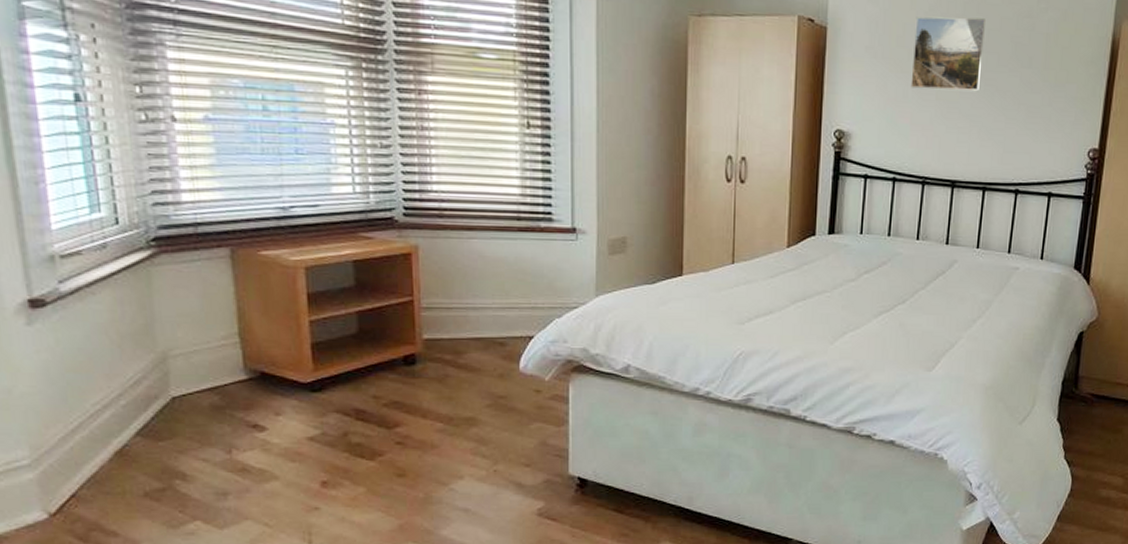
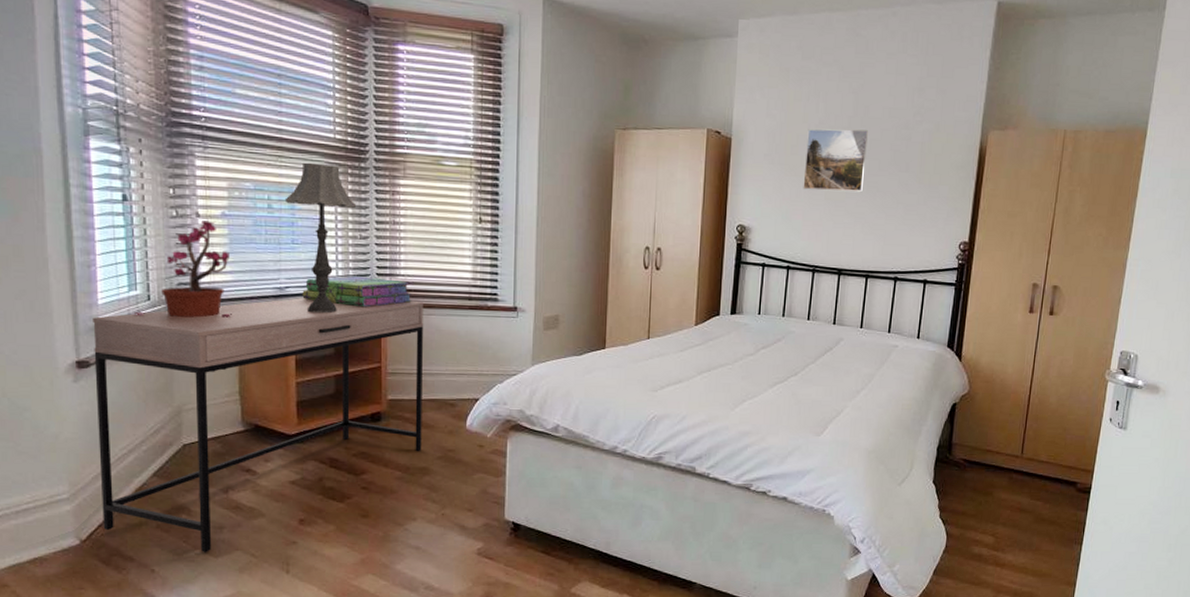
desk: none [46,219,467,525] -> present [93,298,424,554]
potted plant: none [98,126,226,245] -> present [133,220,233,318]
table lamp: none [283,54,373,239] -> present [284,162,355,314]
stack of books: none [311,192,448,230] -> present [302,276,412,308]

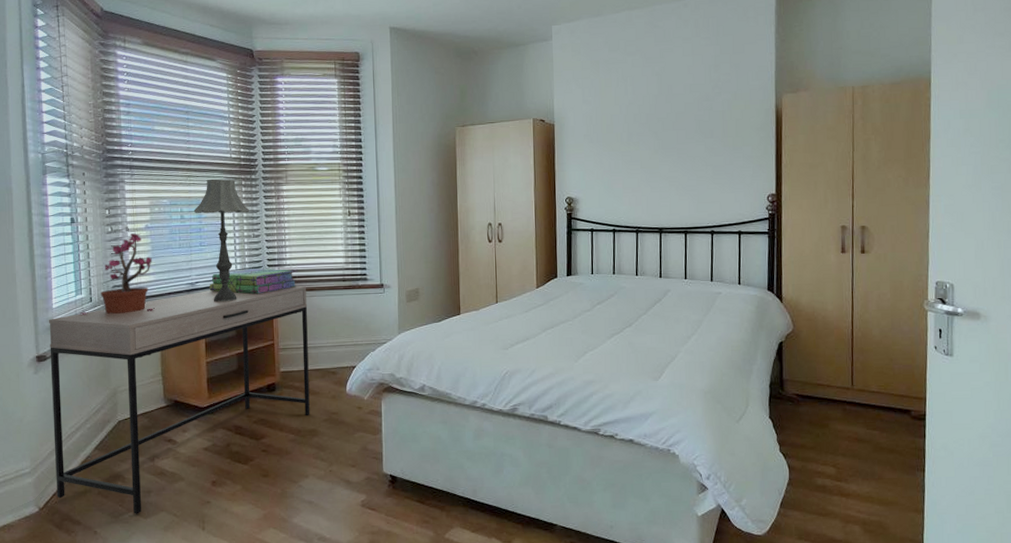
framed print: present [803,128,868,193] -> none [620,105,674,162]

